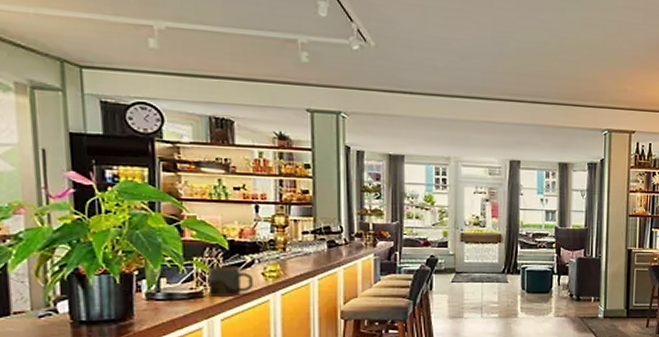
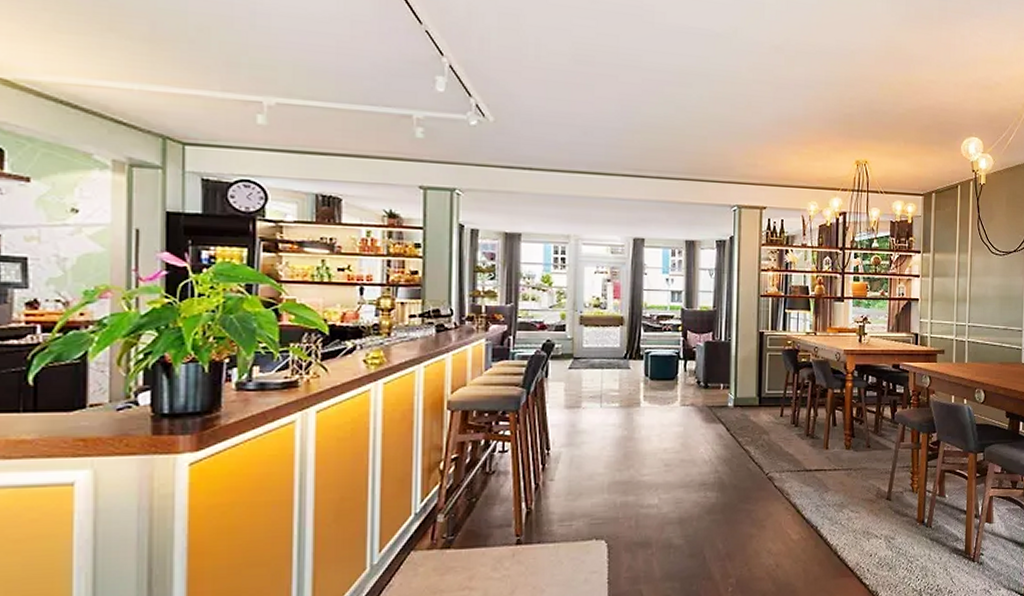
mug: present [207,265,253,297] -> none [304,352,353,386]

